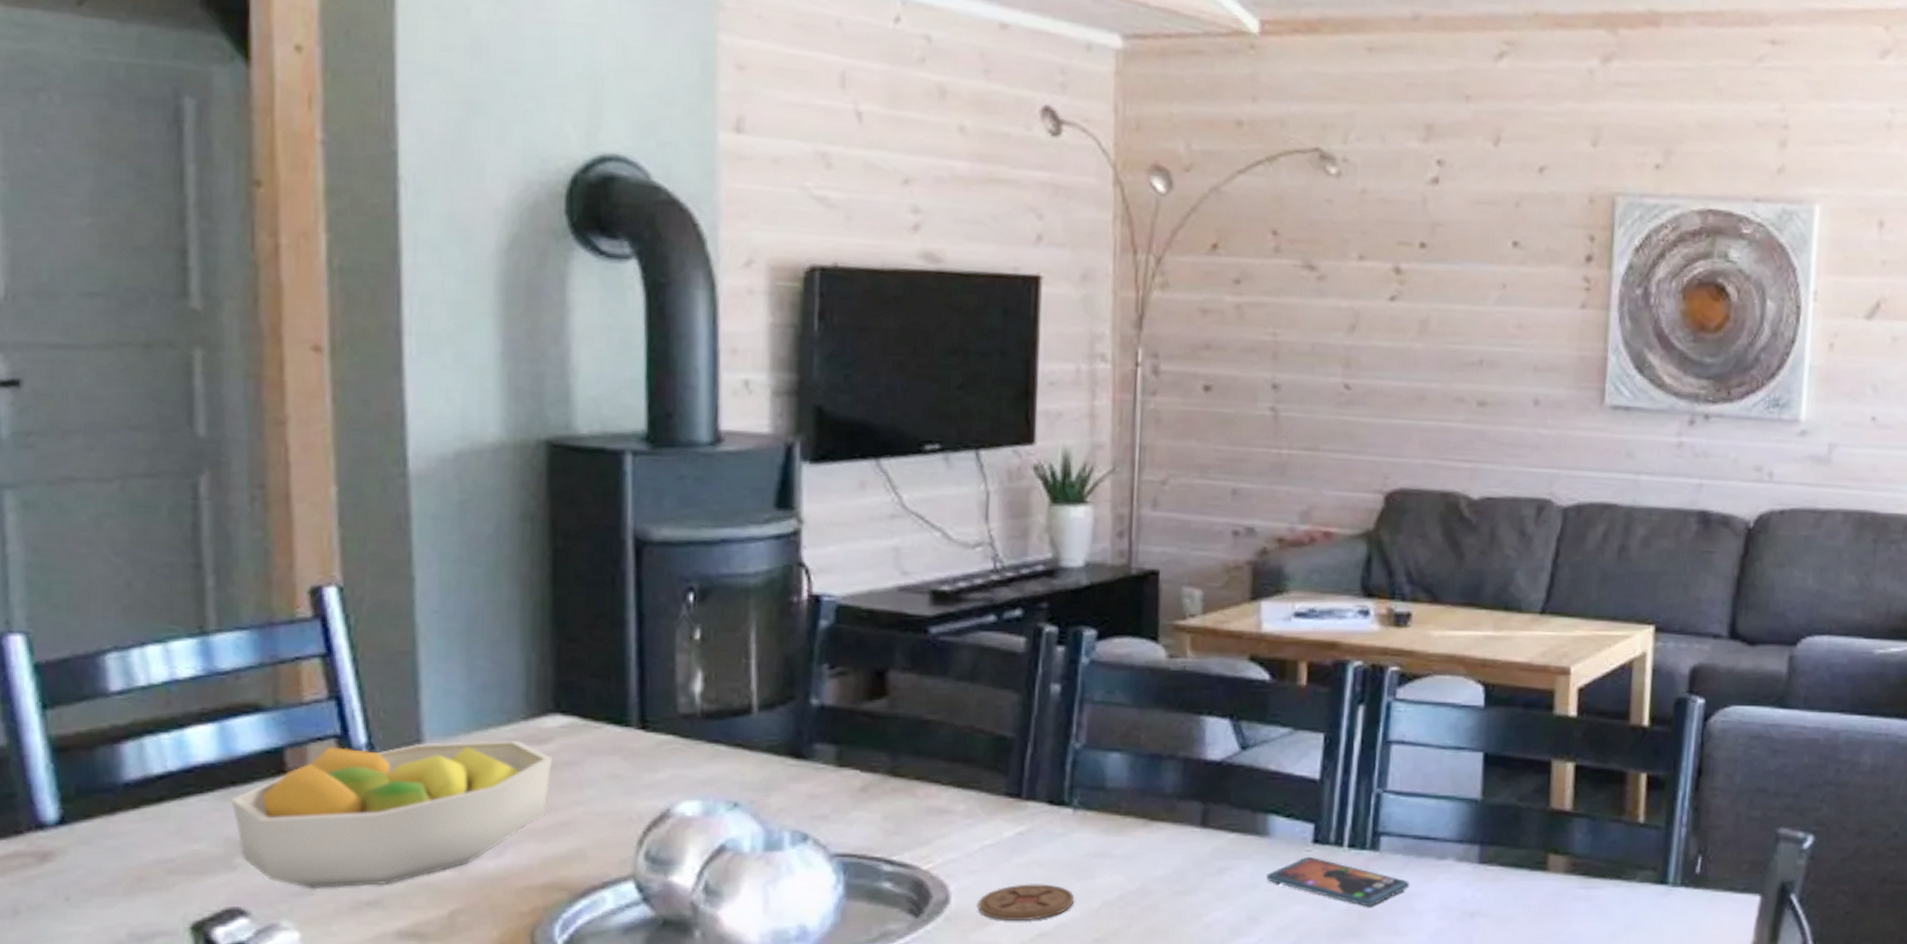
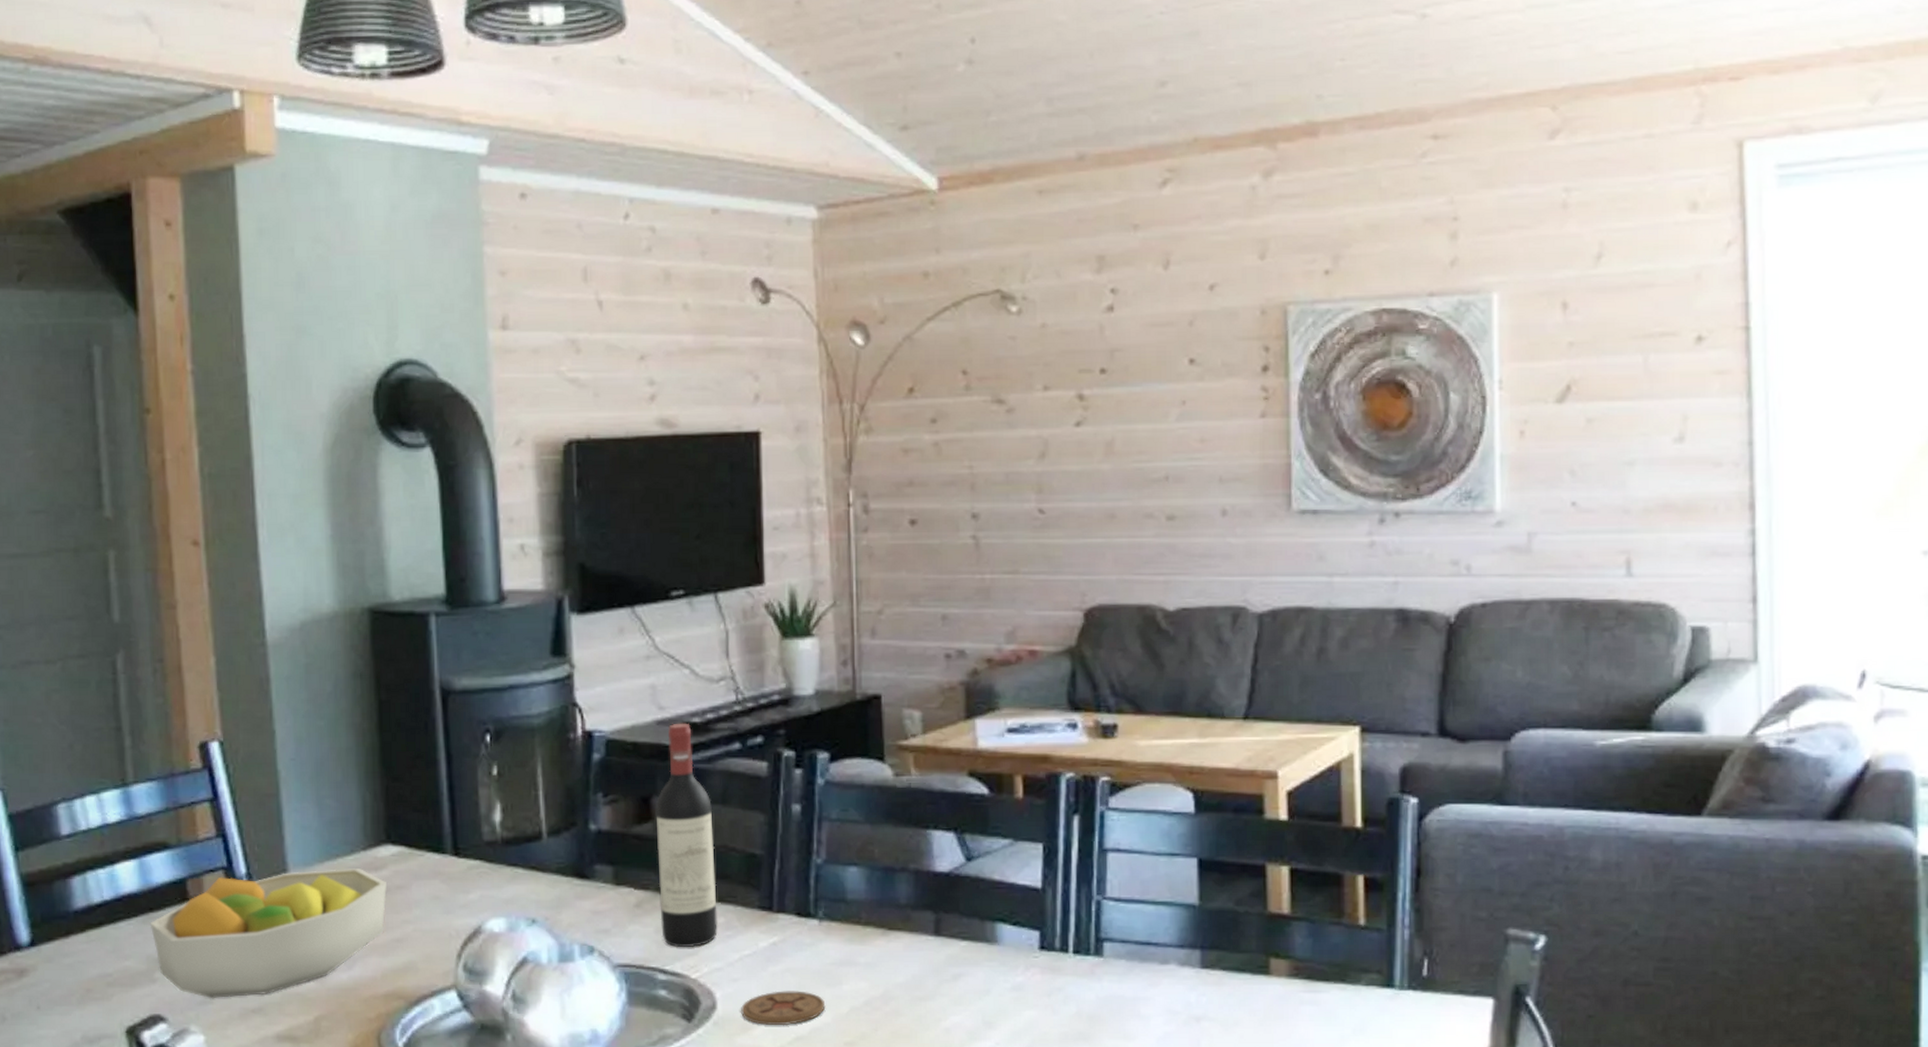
wine bottle: none [889,590,959,837] -> present [655,723,718,948]
smartphone: present [1266,856,1410,907] -> none [998,962,1135,1012]

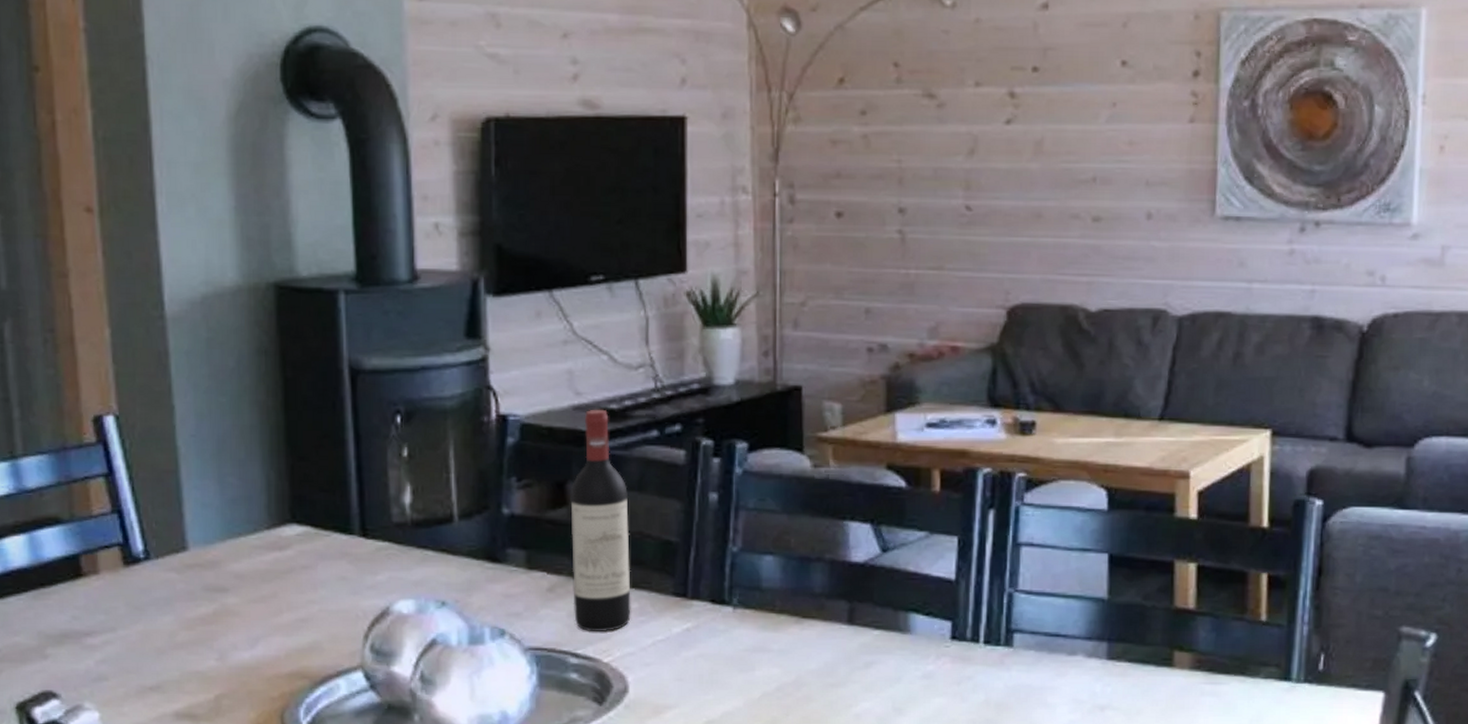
fruit bowl: present [150,869,387,999] -> none [41,547,291,676]
coaster: present [740,991,826,1026] -> none [652,675,738,710]

